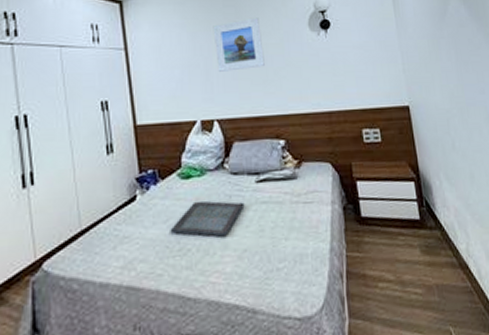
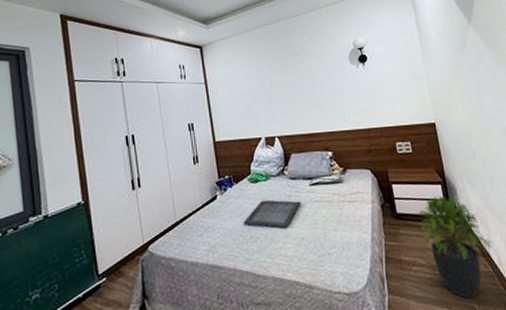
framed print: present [213,18,265,72] -> none [272,55,314,99]
potted plant: none [385,194,474,321] -> present [417,195,494,299]

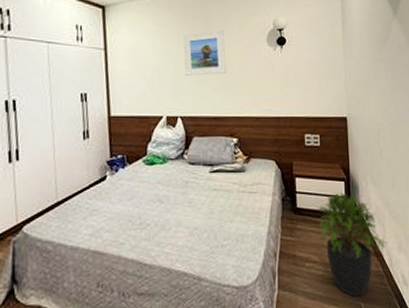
serving tray: present [243,199,301,228] -> none [133,184,199,216]
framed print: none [272,55,314,99] -> present [183,30,226,76]

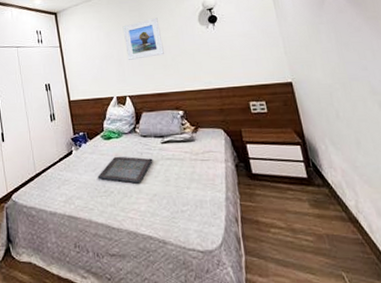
serving tray: none [133,184,199,216] -> present [97,156,153,184]
potted plant: present [317,192,388,297] -> none [274,156,363,265]

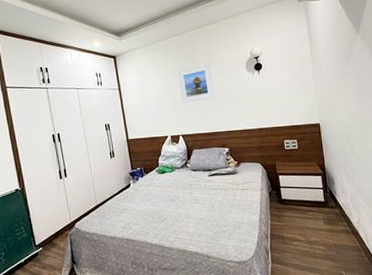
serving tray: present [97,156,153,184] -> none [152,187,201,211]

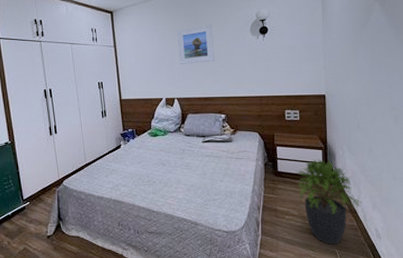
potted plant: none [299,185,363,267] -> present [296,159,363,245]

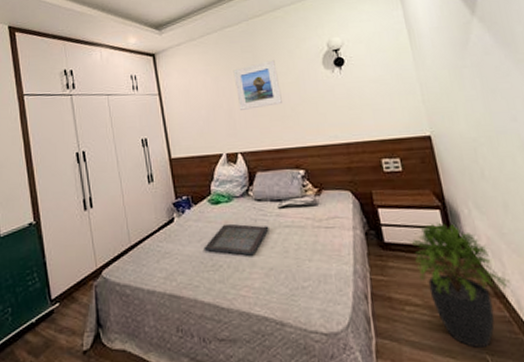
serving tray: none [142,151,193,176] -> present [203,223,269,256]

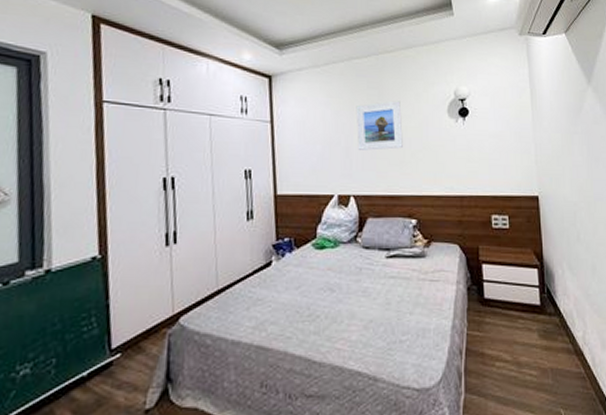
serving tray: present [203,223,269,256] -> none [301,271,374,307]
potted plant: present [409,222,511,348] -> none [507,281,590,402]

